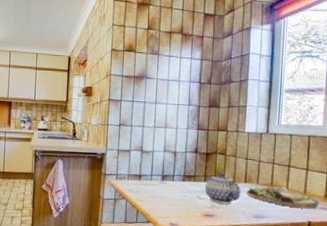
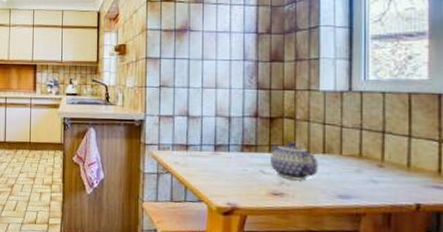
dinner plate: present [247,185,320,209] -> none [327,156,431,188]

